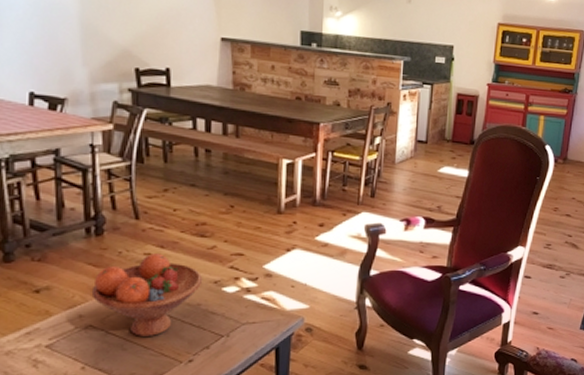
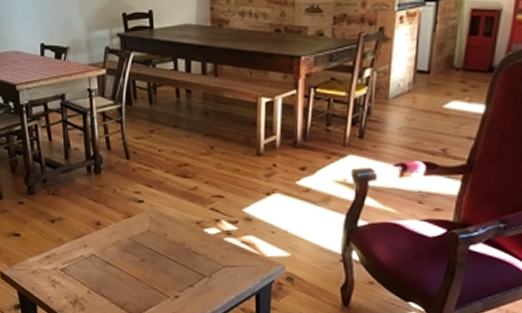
fruit bowl: present [91,253,203,336] -> none [93,192,186,270]

